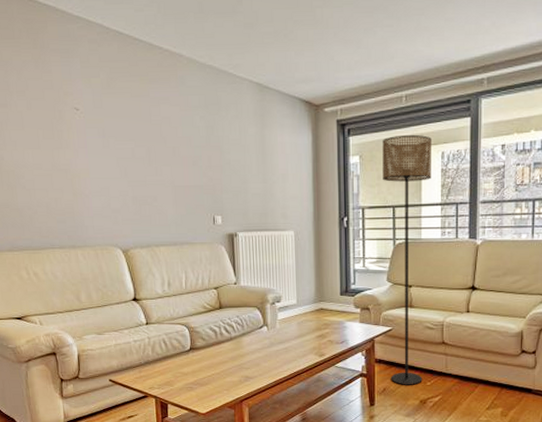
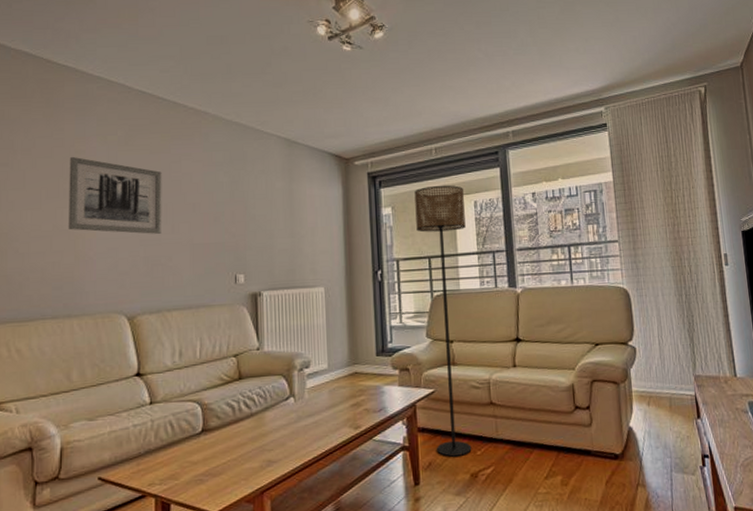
wall art: none [59,98,147,176] -> present [68,156,162,234]

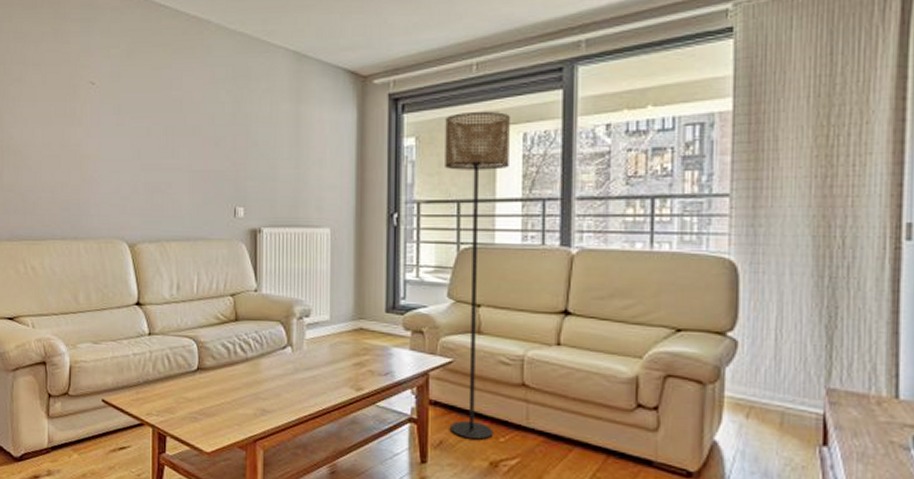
wall art: present [68,156,162,234] -> none [74,71,163,158]

